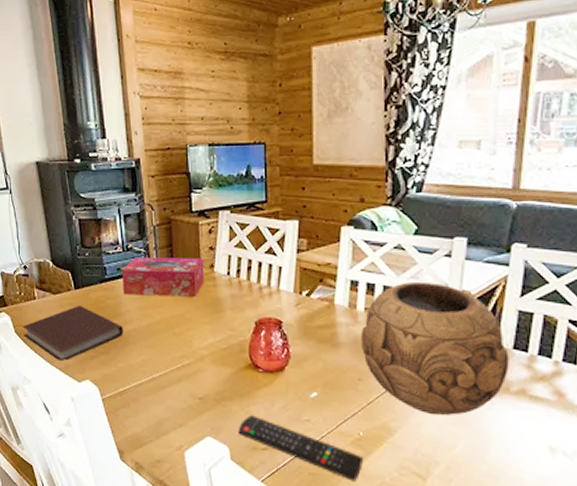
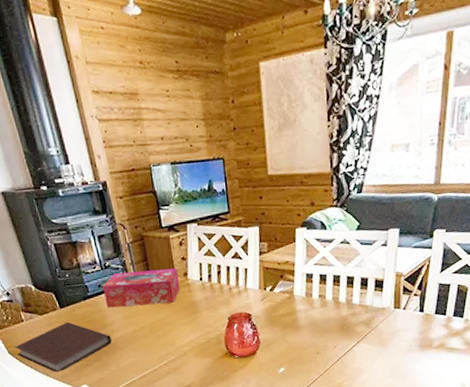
decorative bowl: present [360,281,509,415] -> none [316,268,432,372]

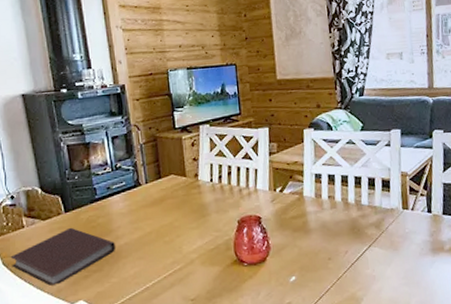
tissue box: present [102,268,180,308] -> none [111,169,190,212]

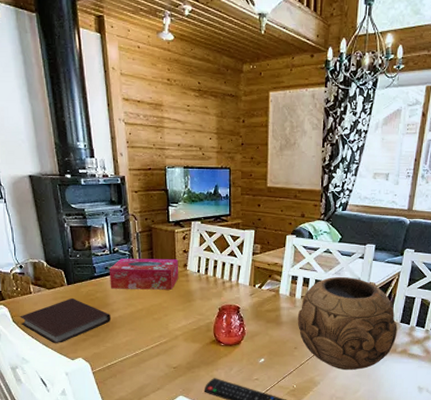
tissue box: none [111,169,190,212] -> present [109,258,179,290]
decorative bowl: none [326,168,442,280] -> present [297,276,397,370]

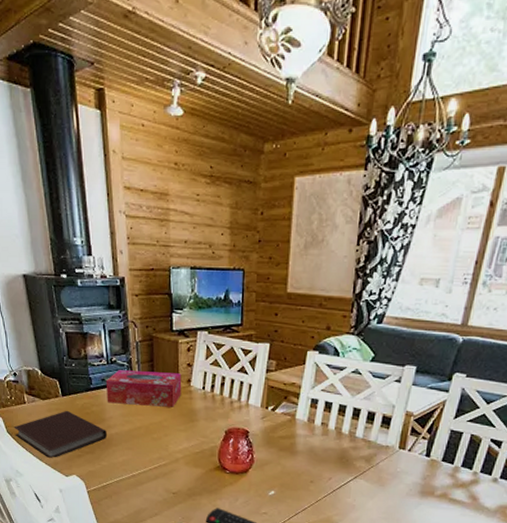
decorative bowl: present [297,276,397,370] -> none [315,402,438,512]

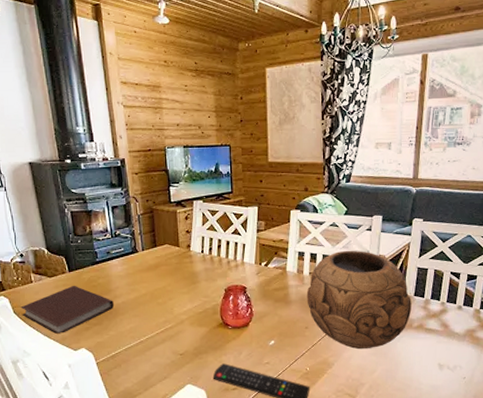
tissue box: present [105,370,182,407] -> none [111,240,183,274]
decorative bowl: none [315,402,438,512] -> present [306,250,412,349]

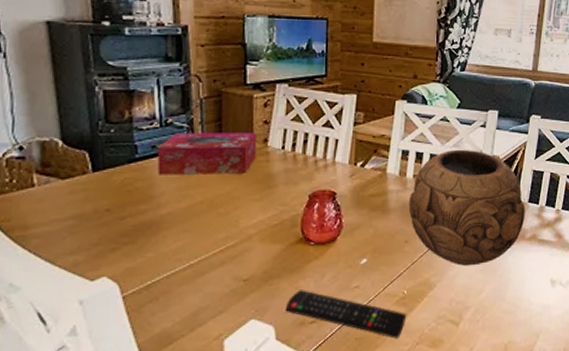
notebook: present [20,285,114,334] -> none [11,190,155,258]
tissue box: none [111,240,183,274] -> present [157,133,257,175]

